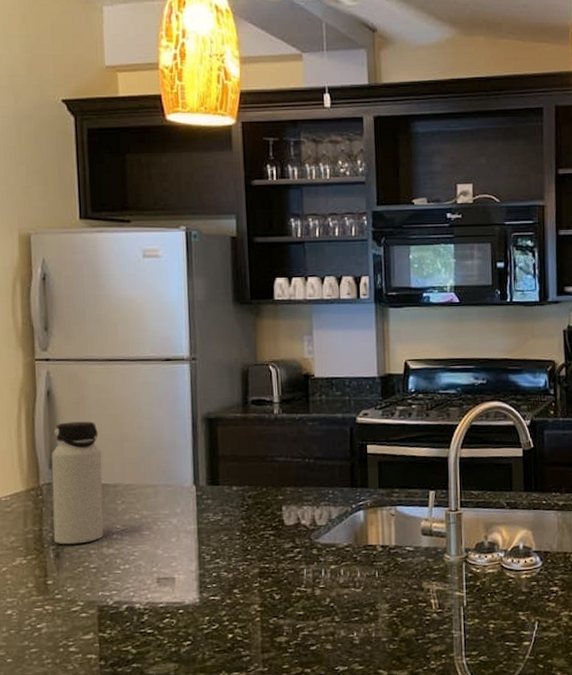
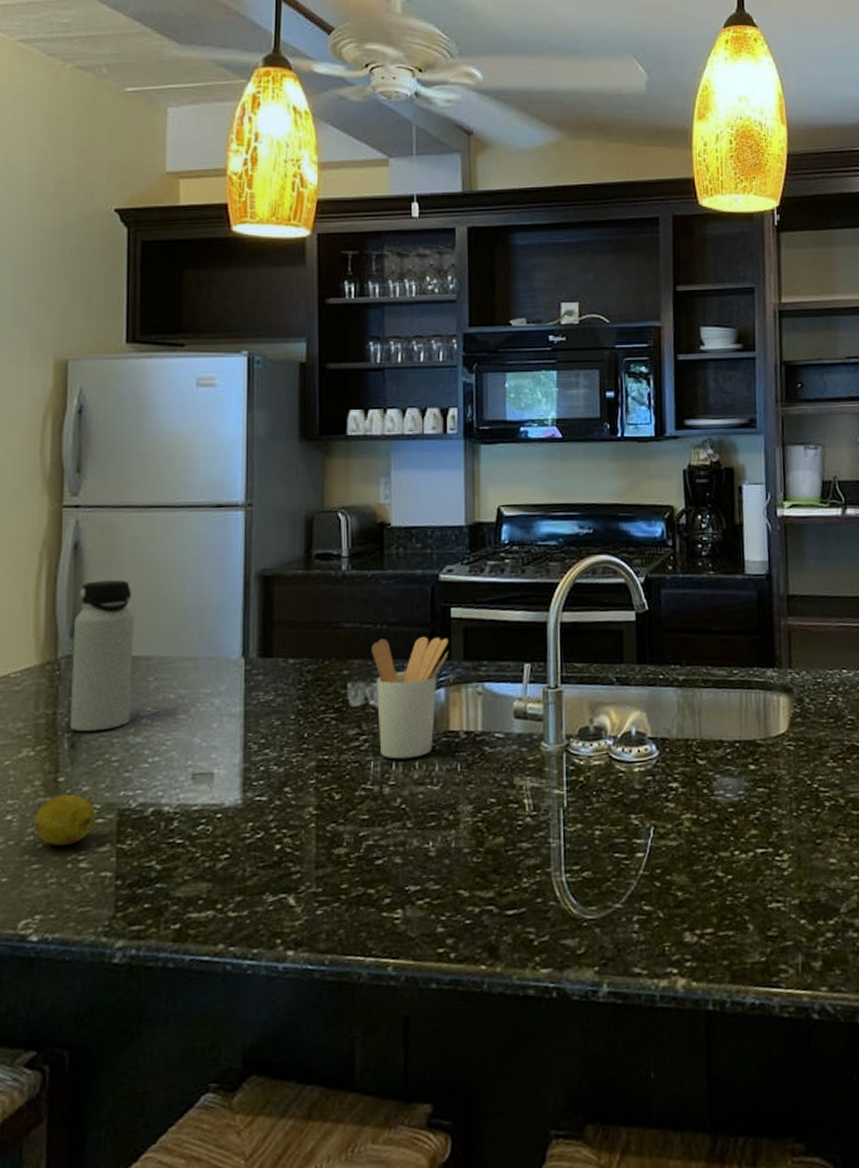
fruit: none [30,594,81,634] -> present [34,794,96,846]
utensil holder: none [301,468,366,568] -> present [372,636,449,759]

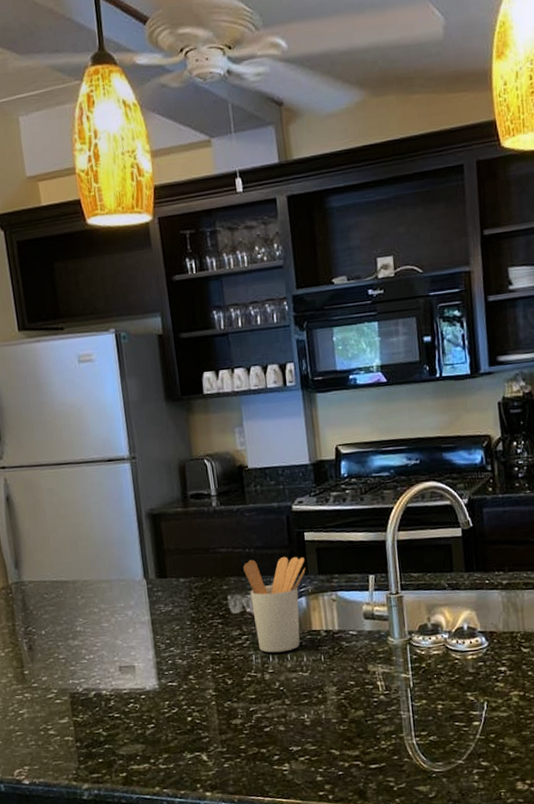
fruit: present [34,794,96,846] -> none [12,683,56,719]
water bottle: present [71,579,135,732] -> none [16,523,68,638]

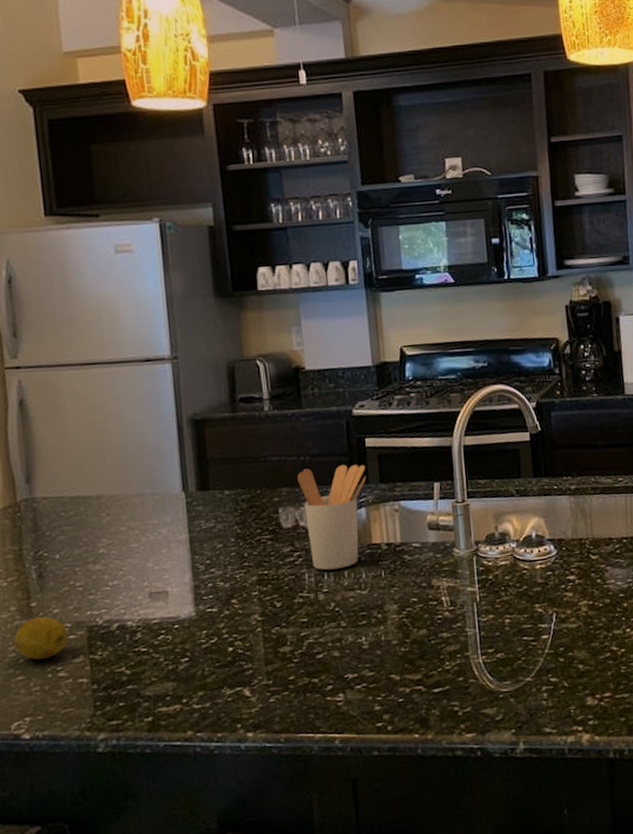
fruit: none [12,683,56,719] -> present [14,616,69,660]

